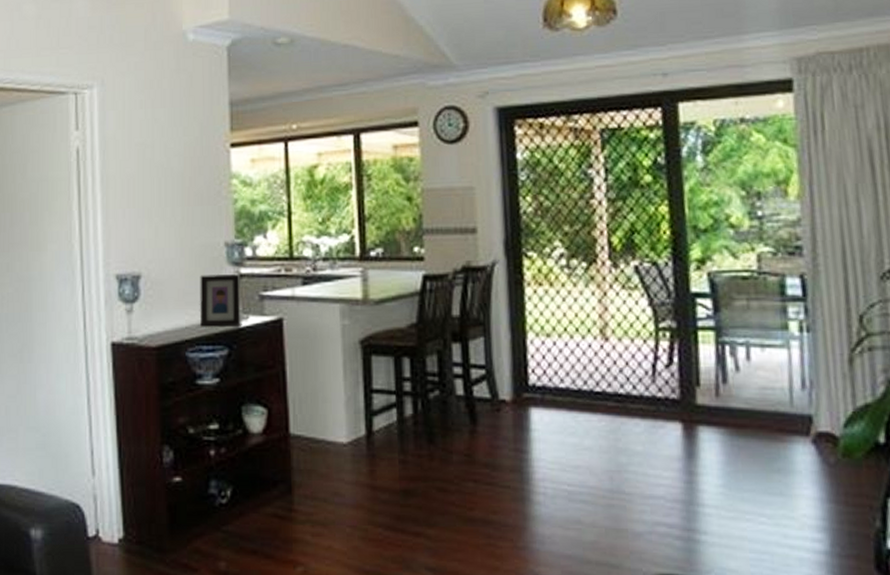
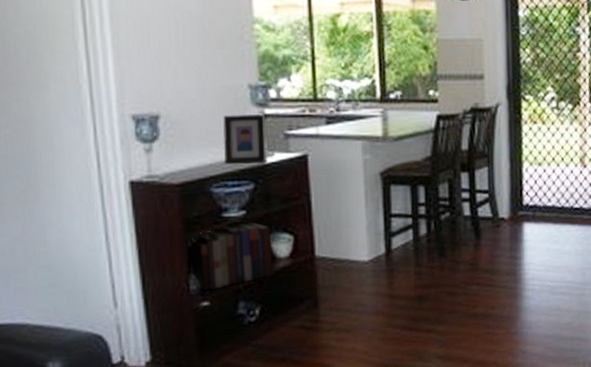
books: none [163,392,246,465] -> present [188,222,273,291]

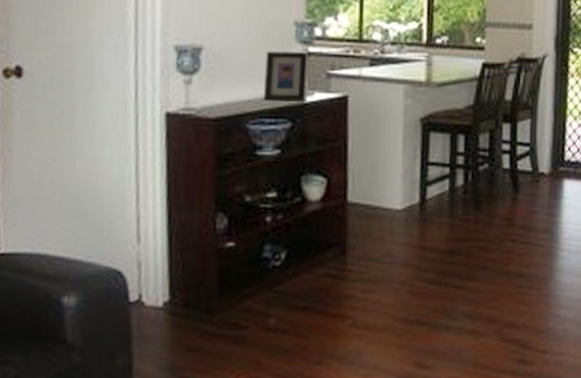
books: present [188,222,273,291] -> none [218,162,305,231]

